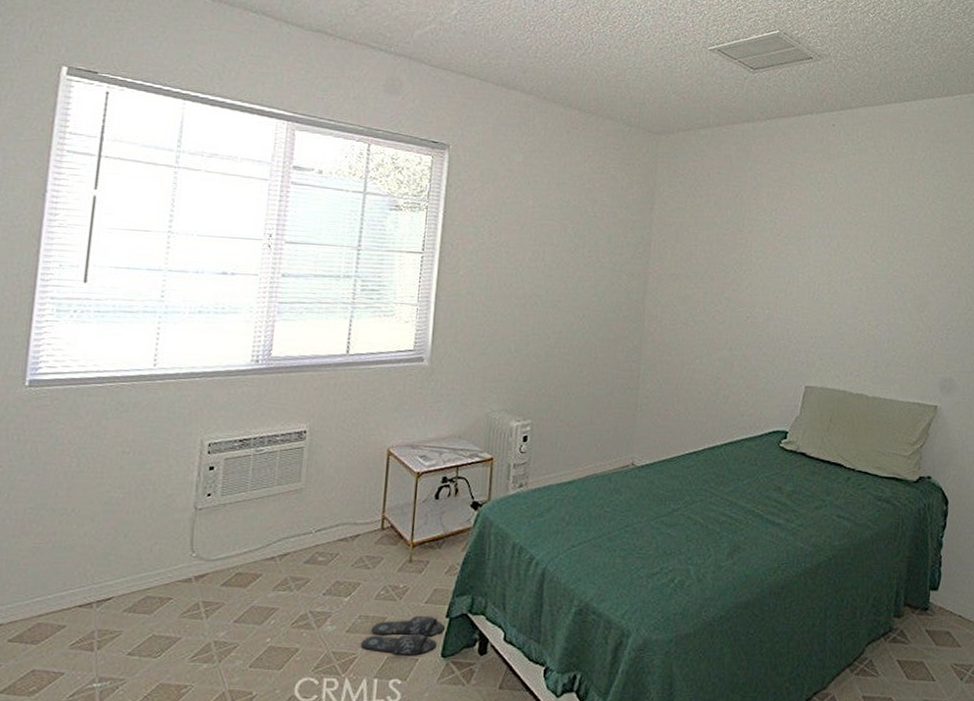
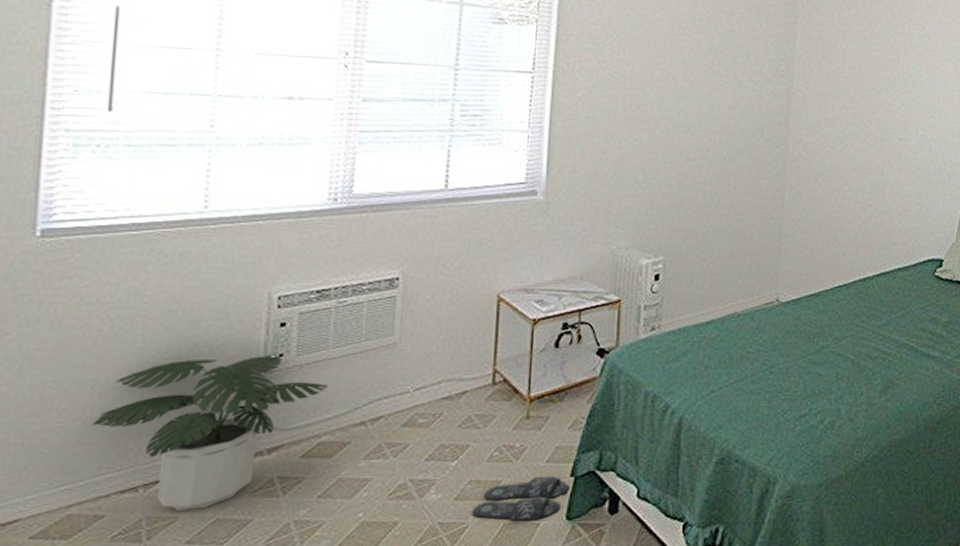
potted plant: none [59,495,246,627] -> present [91,356,328,512]

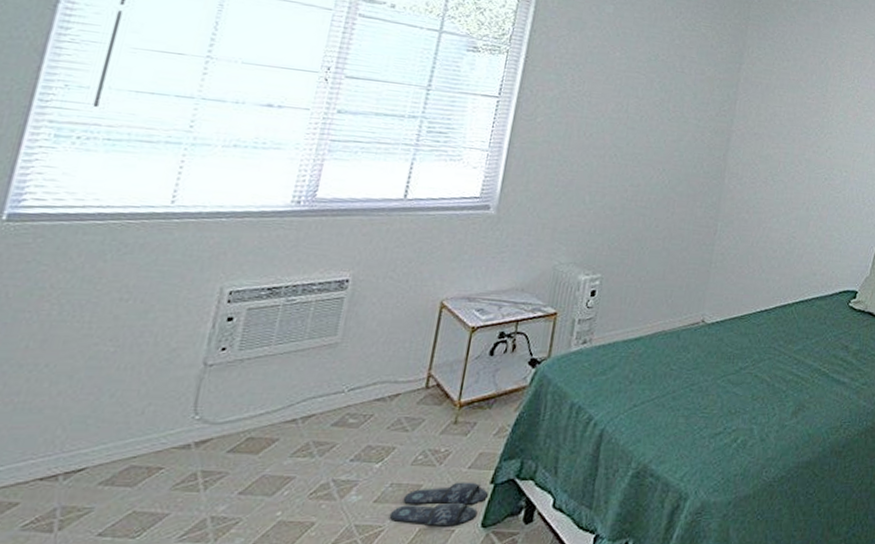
potted plant: present [91,356,328,512] -> none [22,349,266,502]

